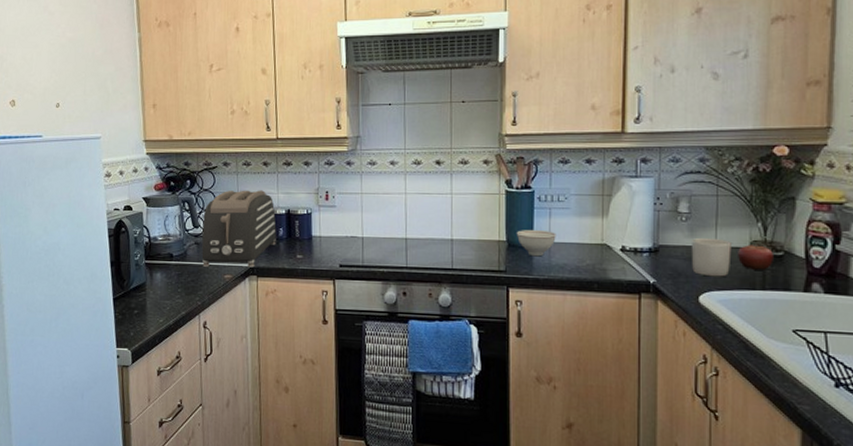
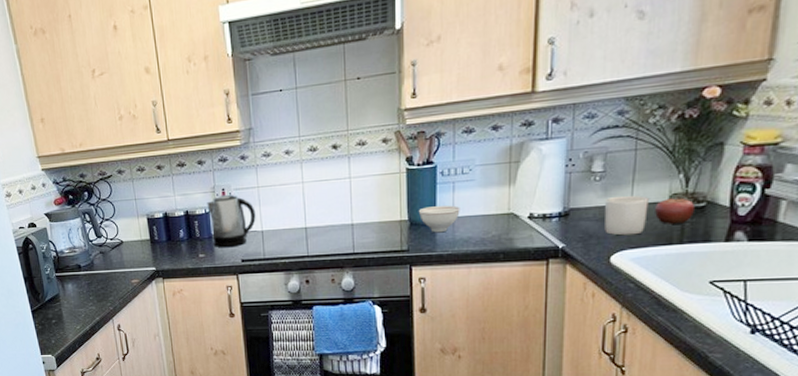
toaster: present [201,190,276,268] -> none [104,194,178,274]
kettle: none [309,197,357,251] -> present [207,194,256,248]

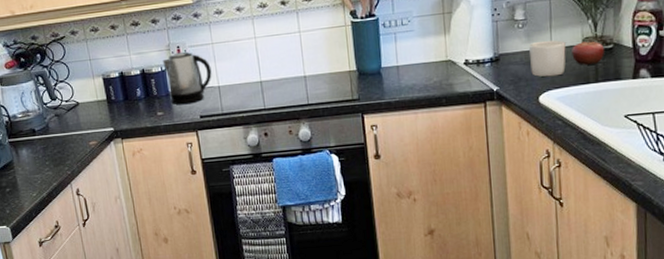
bowl: present [418,205,460,233] -> none [365,55,403,82]

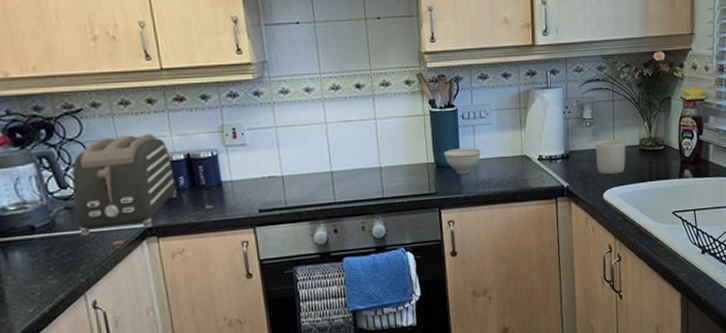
toaster: none [59,54,135,137] -> present [71,134,177,236]
kettle: present [162,51,212,105] -> none [213,134,275,197]
bowl: none [365,55,403,82] -> present [443,148,481,175]
fruit: present [572,38,604,65] -> none [631,139,657,164]

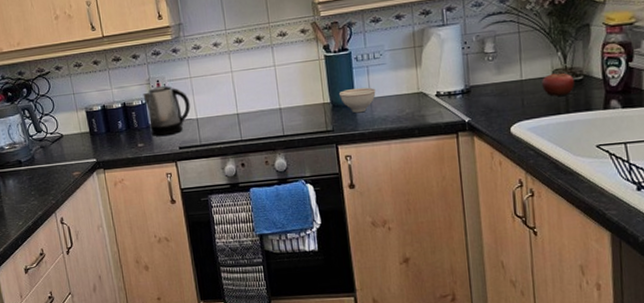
toaster: present [71,134,177,236] -> none [44,88,117,168]
kettle: none [213,134,275,197] -> present [143,85,191,137]
mug: present [595,139,626,175] -> none [500,72,537,108]
fruit: none [631,139,657,164] -> present [542,70,575,96]

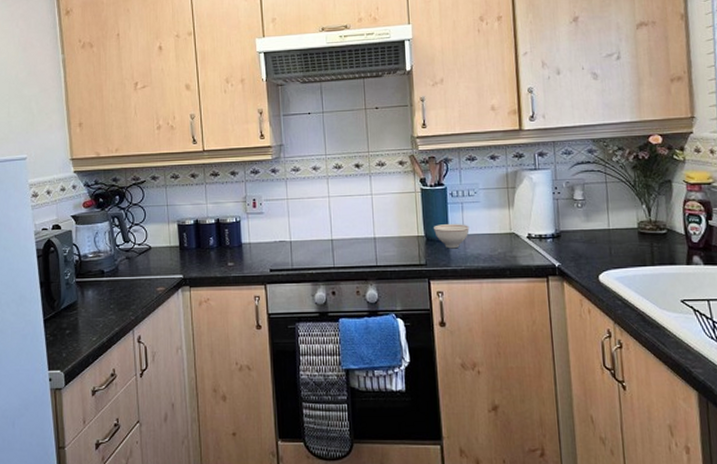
kettle: present [143,85,191,137] -> none [238,204,285,257]
fruit: present [542,70,575,96] -> none [628,222,659,248]

